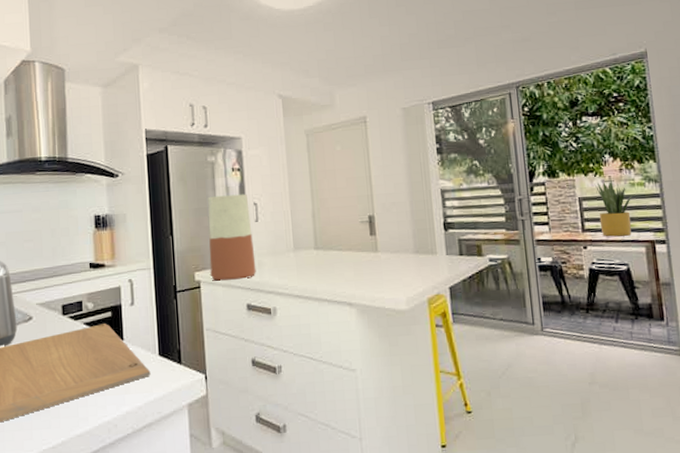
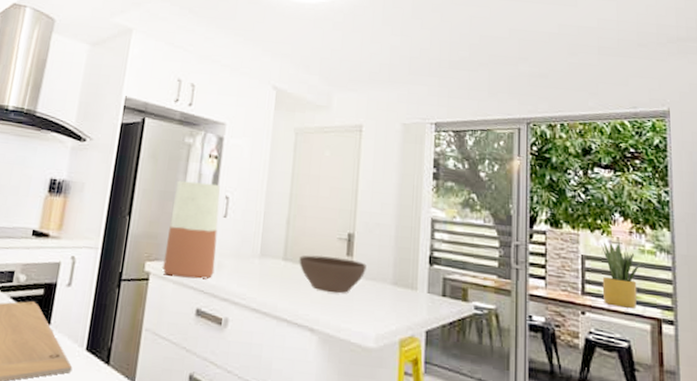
bowl: none [329,238,390,270] -> present [299,255,367,293]

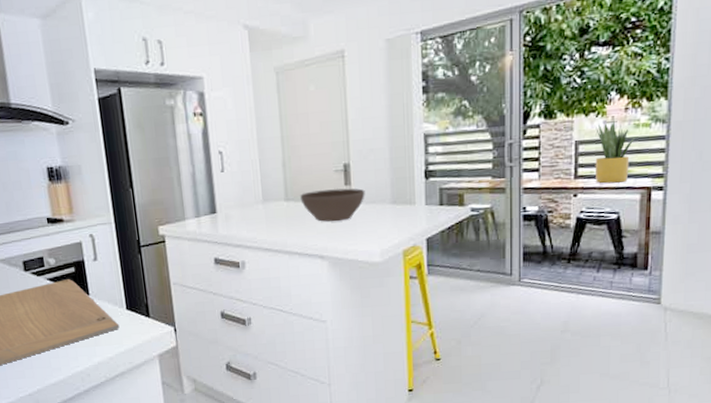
vase: present [162,180,221,279] -> none [168,141,223,235]

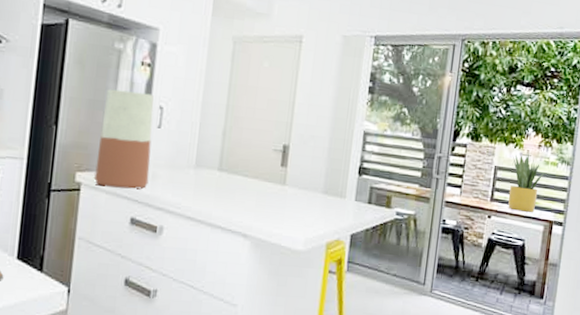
vase: none [168,141,223,235] -> present [94,89,155,189]
bowl: present [300,188,365,222] -> none [234,165,300,202]

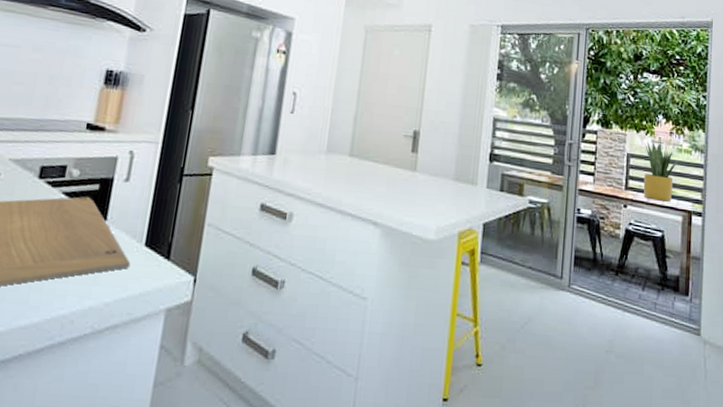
vase: present [94,89,155,189] -> none [226,75,288,175]

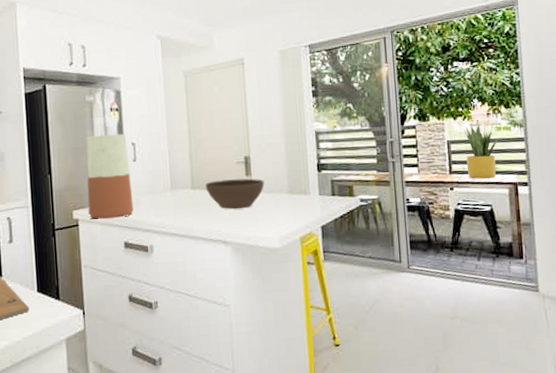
vase: none [226,75,288,175] -> present [86,134,134,220]
bowl: none [365,151,430,188] -> present [205,178,265,209]

